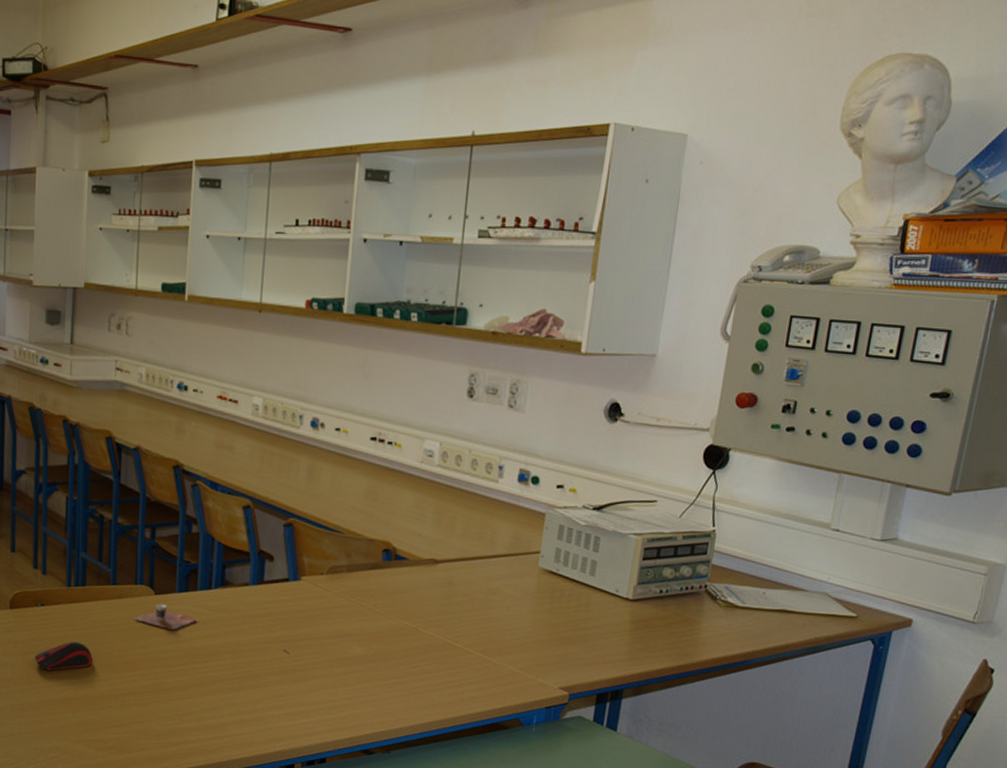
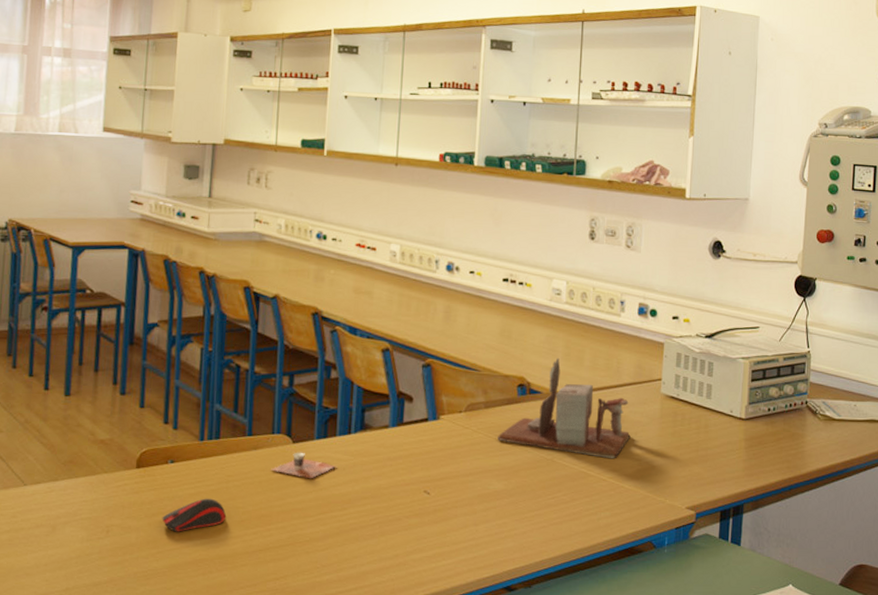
desk organizer: none [360,523,503,633] -> present [497,357,631,459]

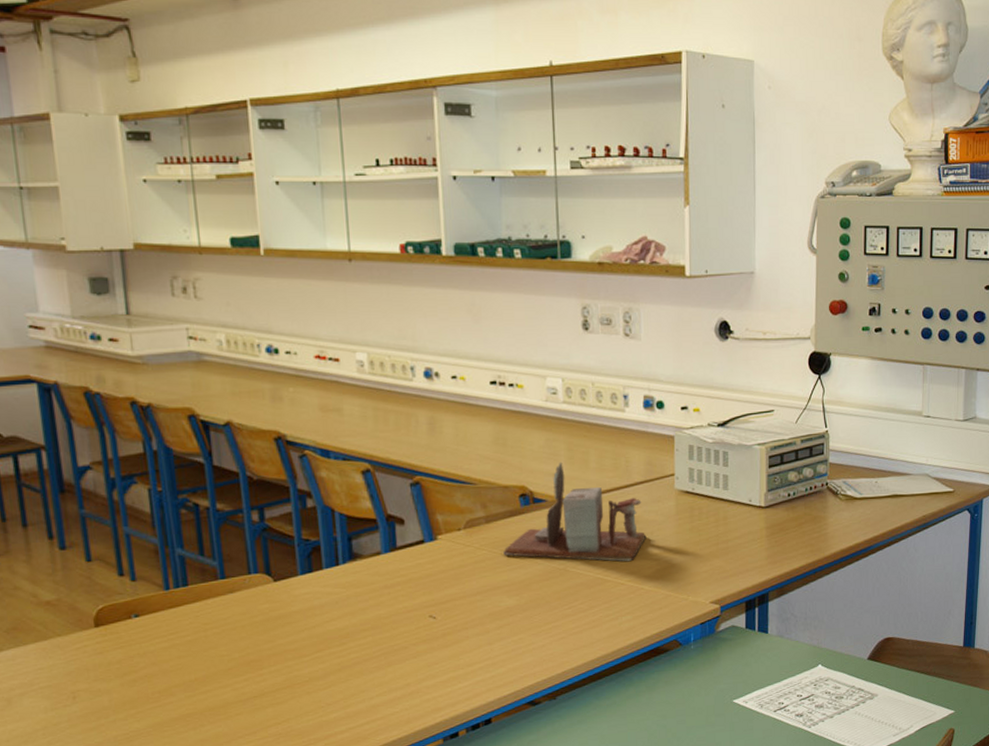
computer mouse: present [162,498,227,532] -> none [135,649,211,690]
cup: present [271,452,337,478] -> none [253,590,329,617]

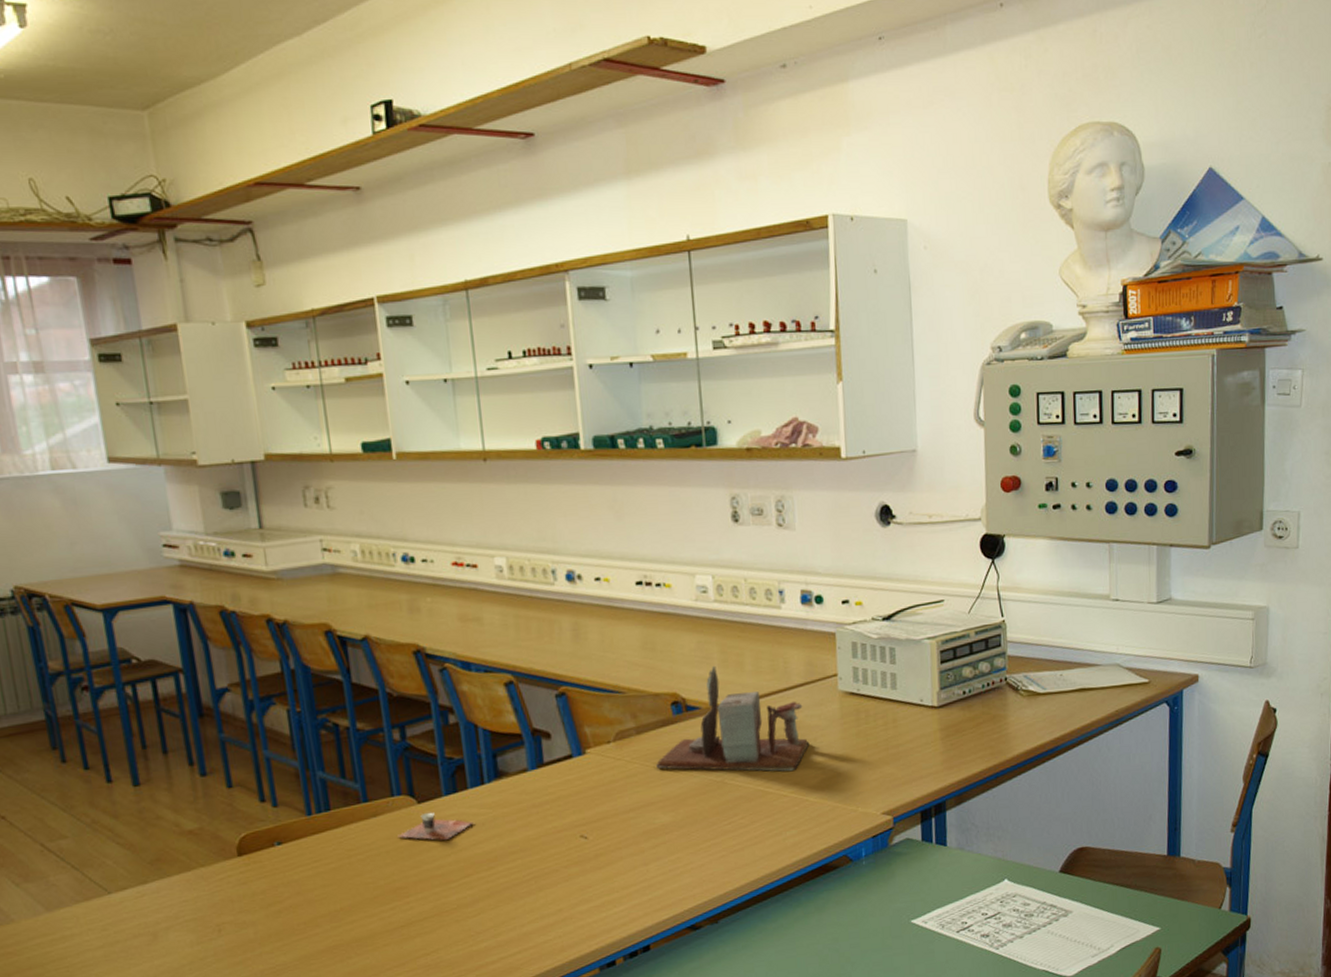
cup: none [253,590,329,617] -> present [397,812,475,840]

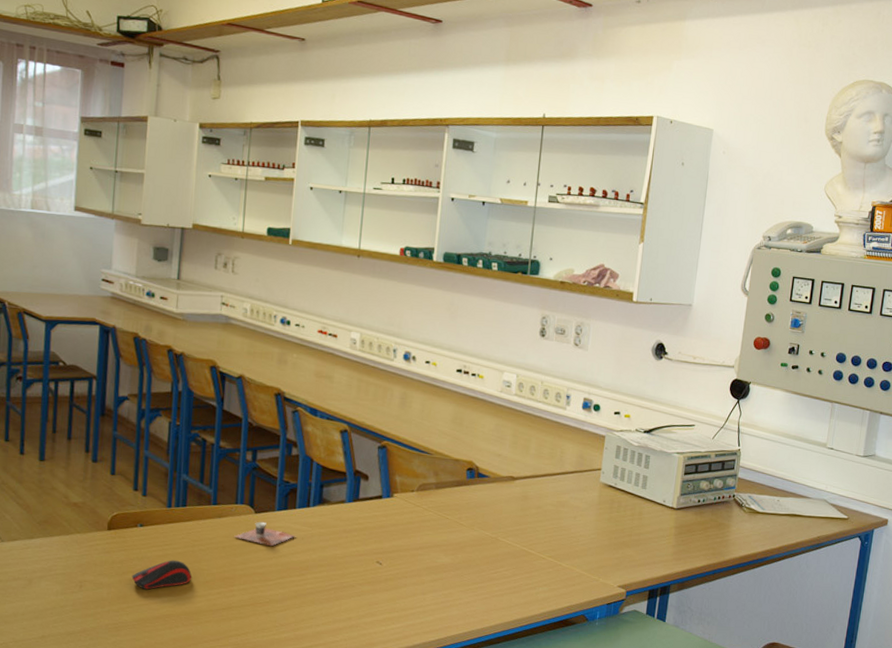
computer mouse: none [280,877,356,921] -> present [131,560,192,590]
desk organizer: present [656,665,810,772] -> none [446,445,570,540]

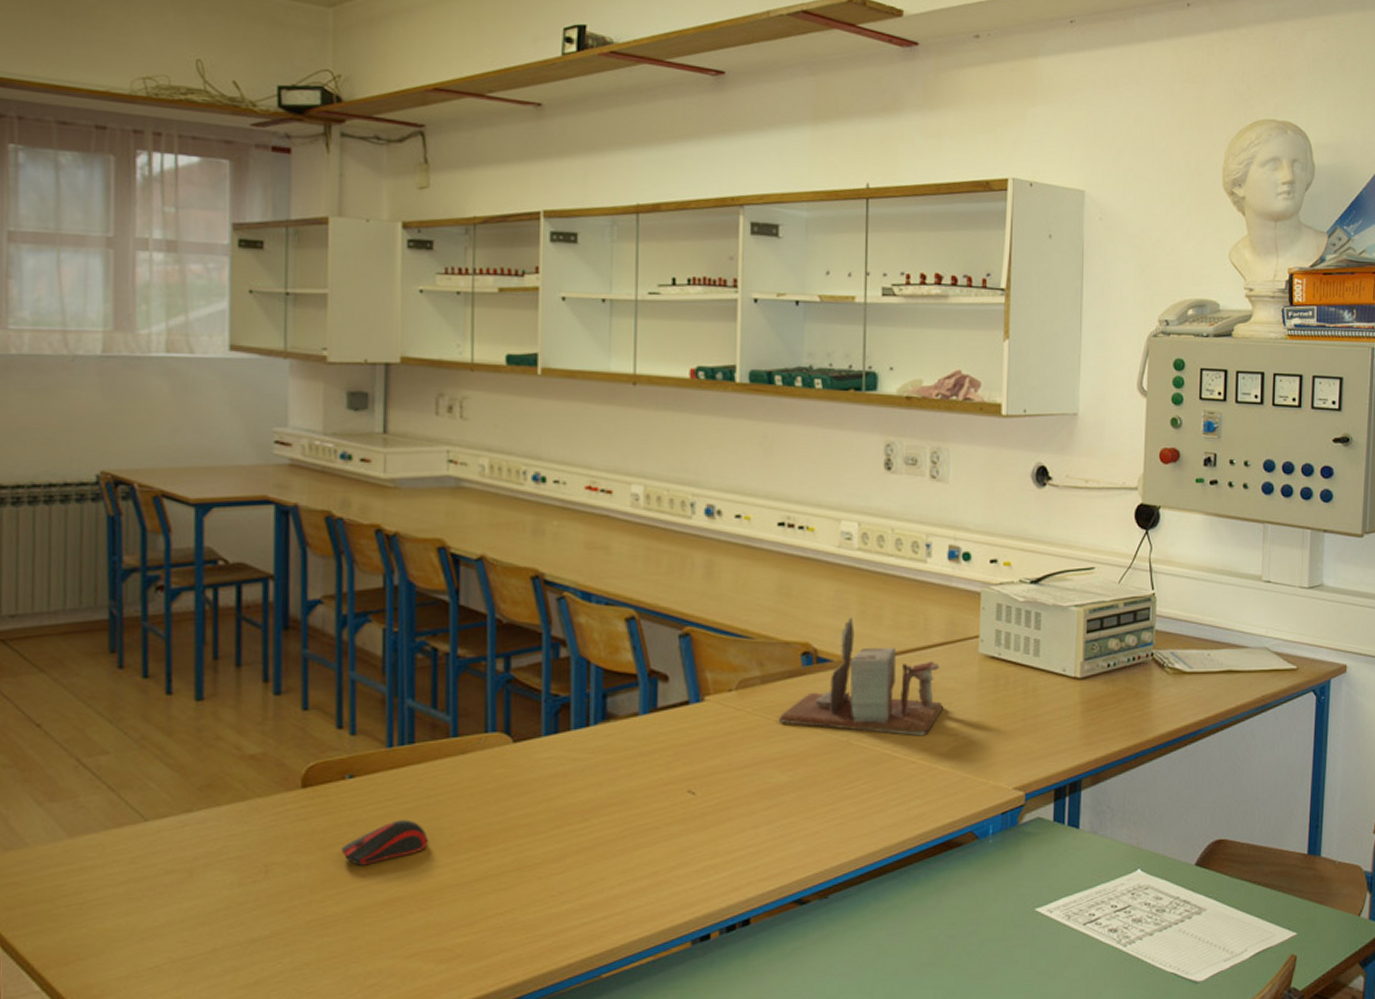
cup: present [234,521,296,546] -> none [486,753,574,785]
desk organizer: none [446,445,570,540] -> present [779,616,944,736]

